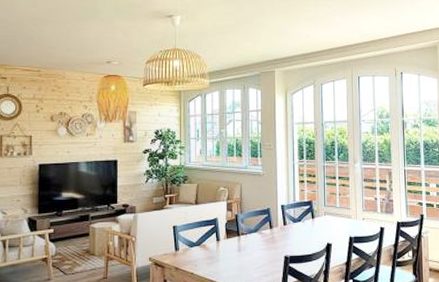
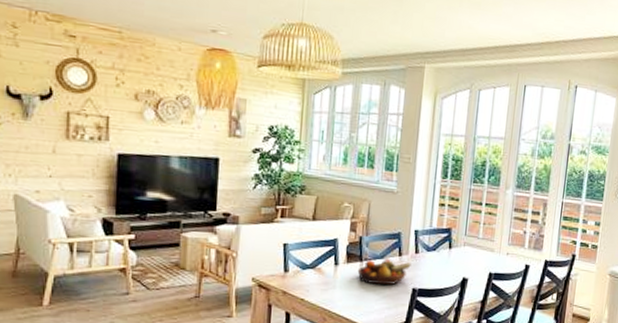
fruit bowl: none [236,233,281,256] -> present [357,260,411,285]

